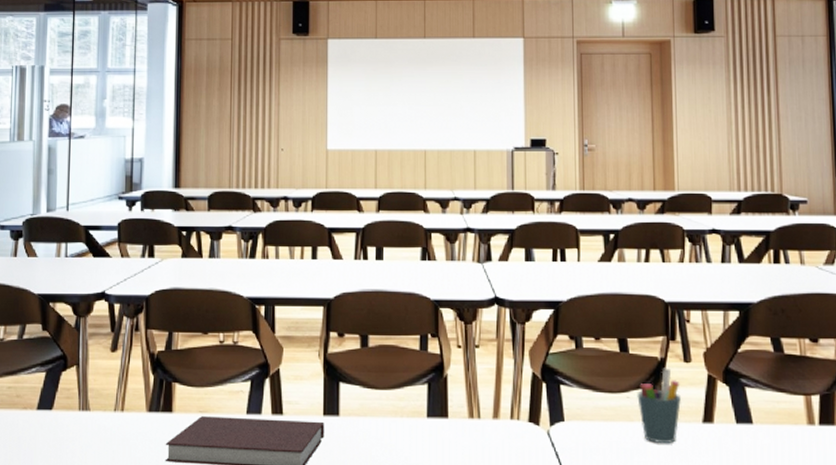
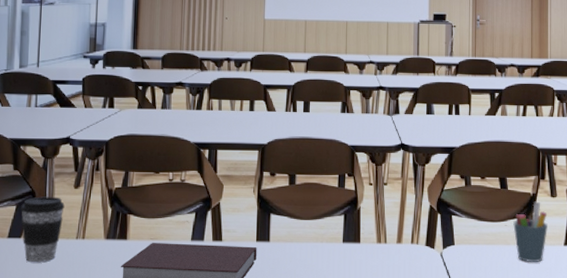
coffee cup: none [51,361,101,439] -> present [21,196,65,263]

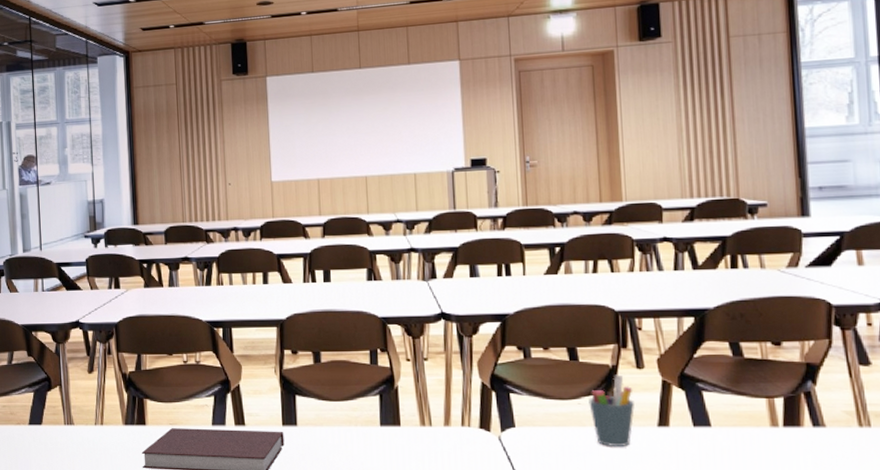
coffee cup: present [21,196,65,263] -> none [38,382,81,450]

